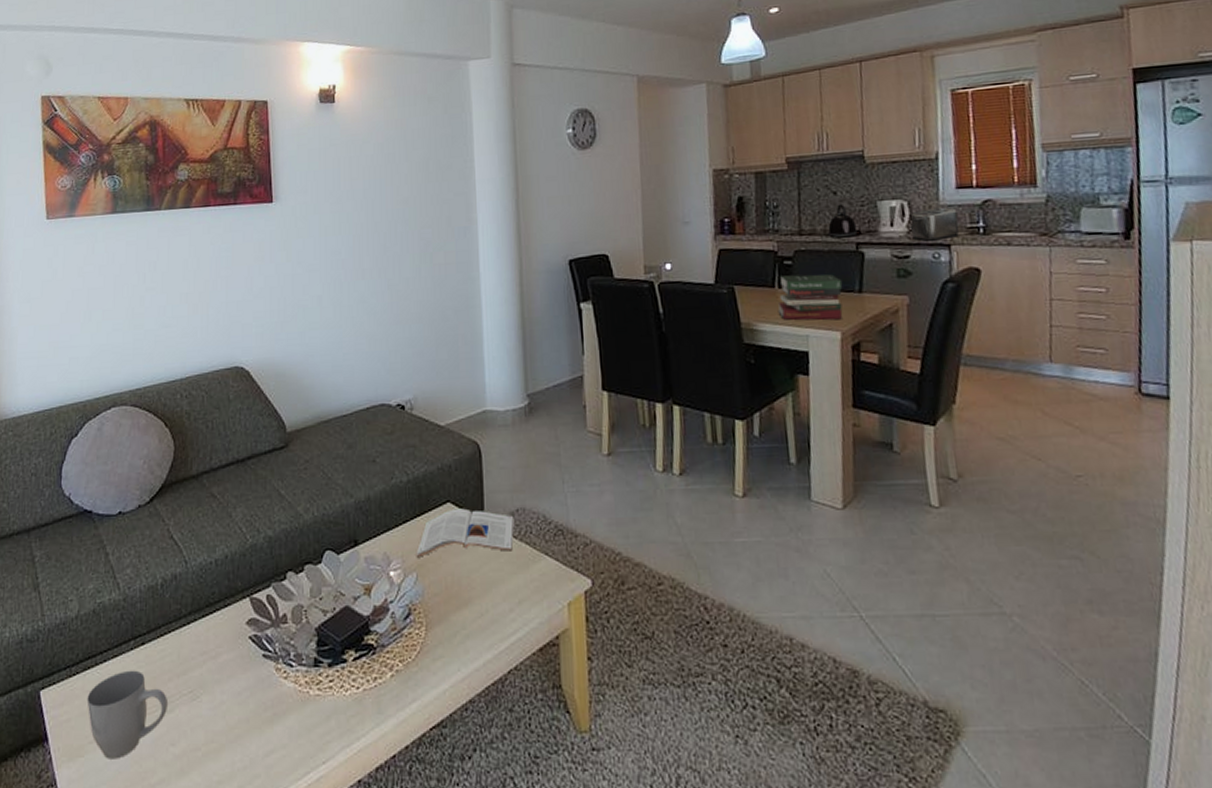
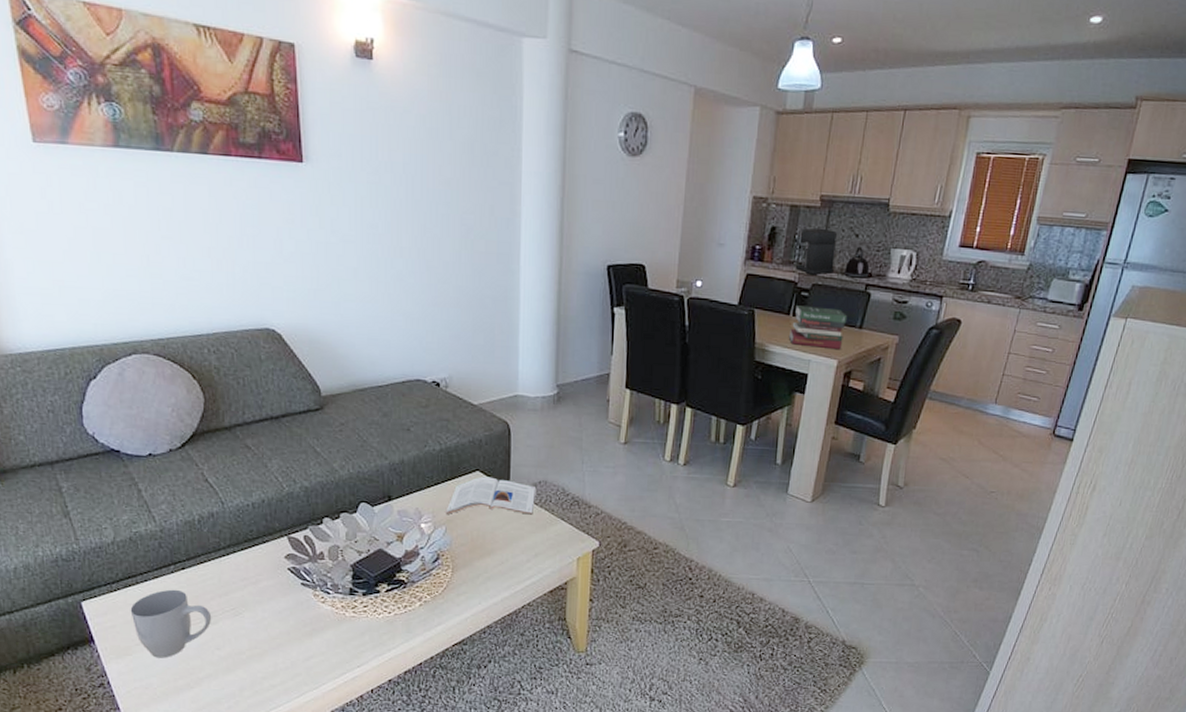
coffee maker: none [772,190,816,242] -> present [796,228,837,275]
toaster: present [909,207,960,242] -> none [913,261,955,292]

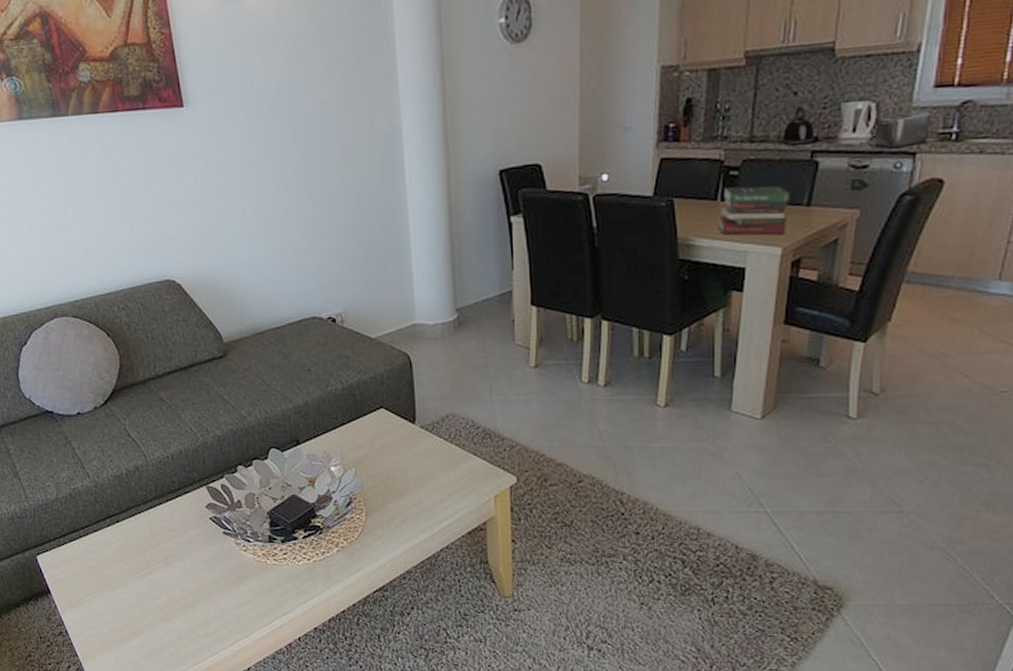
mug: present [130,589,212,658] -> none [77,542,148,608]
magazine: present [445,476,537,515] -> none [353,413,445,455]
coffee maker: present [796,228,837,275] -> none [721,90,769,149]
toaster: none [913,261,955,292] -> present [873,109,930,150]

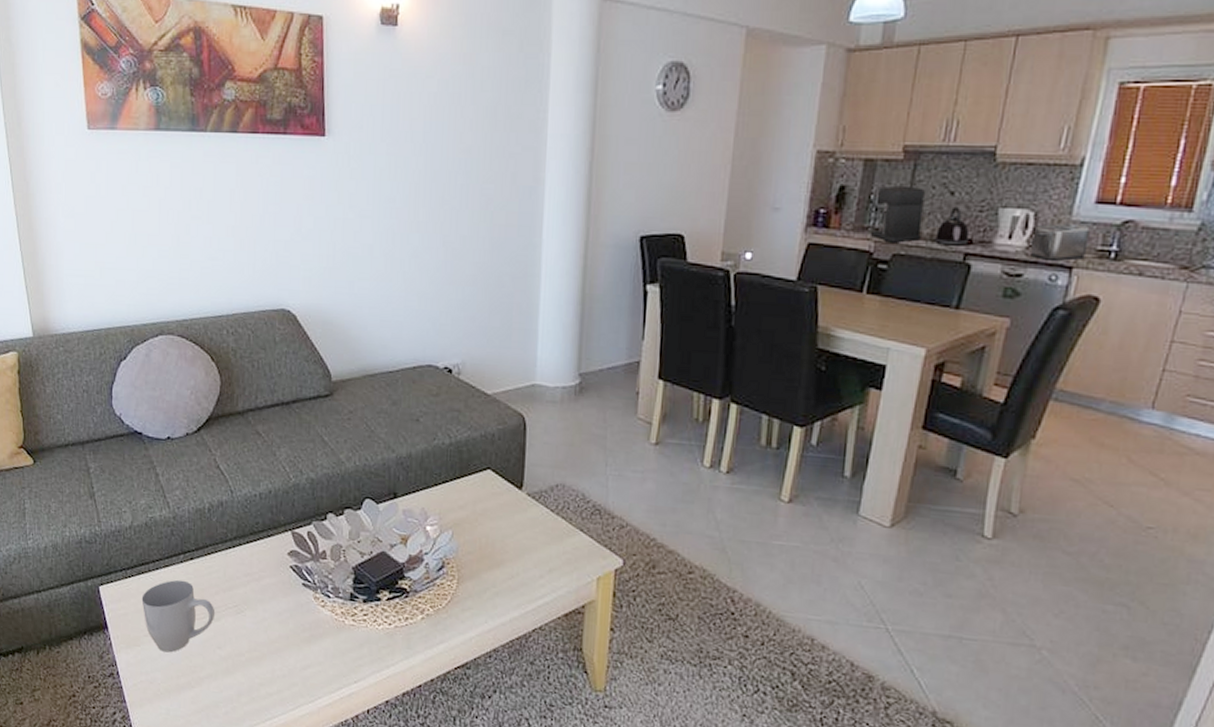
mug: none [77,542,148,608] -> present [141,579,216,653]
books: present [719,185,791,235] -> none [862,279,940,336]
coffee maker: none [721,90,769,149] -> present [871,185,925,243]

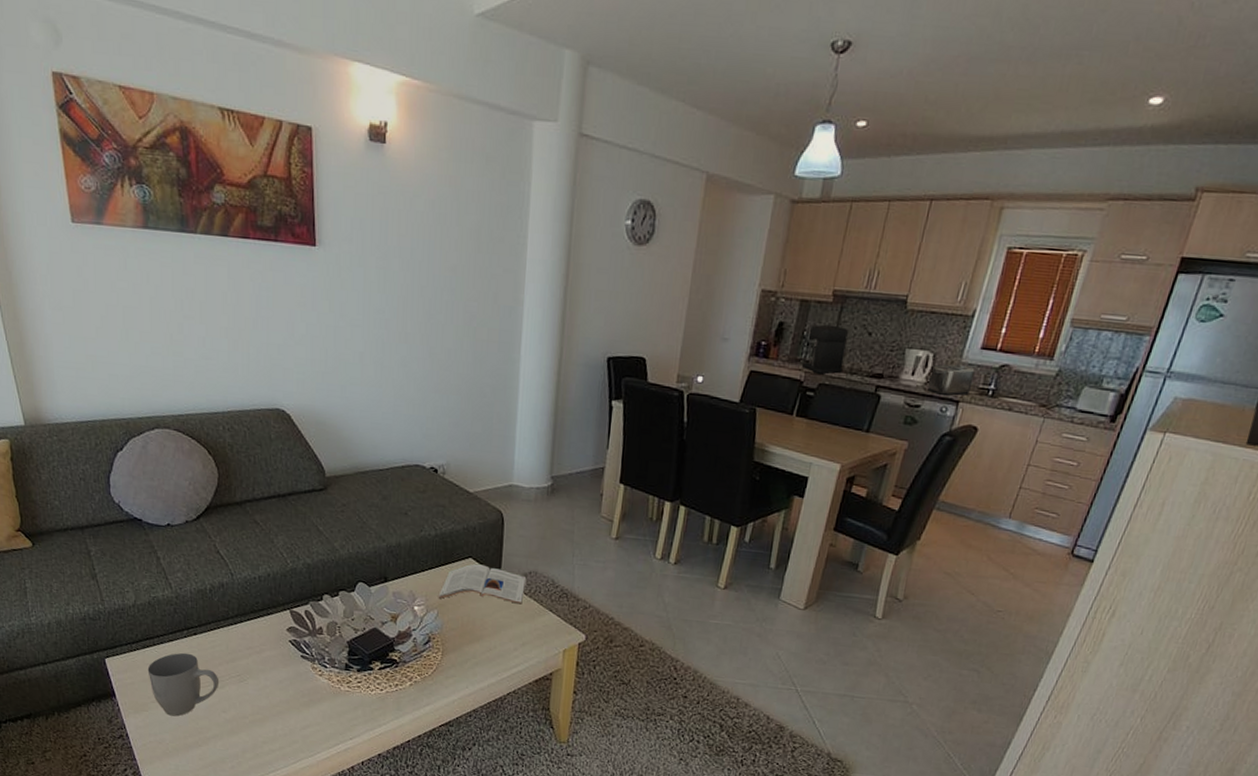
magazine: none [453,476,553,523] -> present [438,563,527,604]
kettle: present [935,206,970,248] -> none [853,345,882,381]

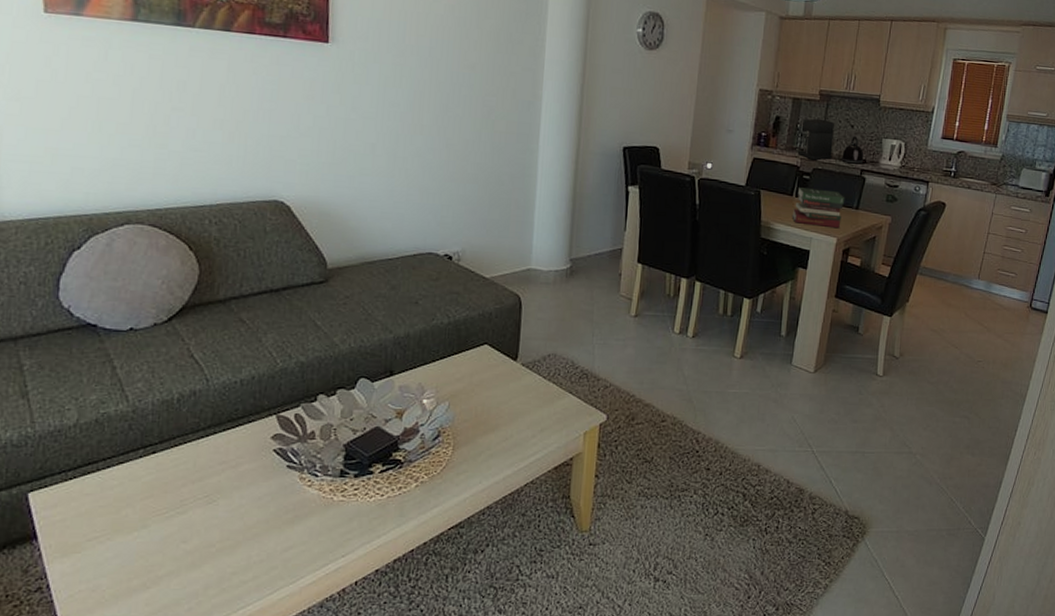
mug: present [147,652,220,717] -> none [85,476,181,555]
magazine: present [438,563,527,604] -> none [450,350,546,389]
books: none [791,404,855,454] -> present [793,186,845,229]
kettle: none [853,345,882,381] -> present [841,136,864,165]
toaster: present [928,364,975,397] -> none [902,151,939,178]

